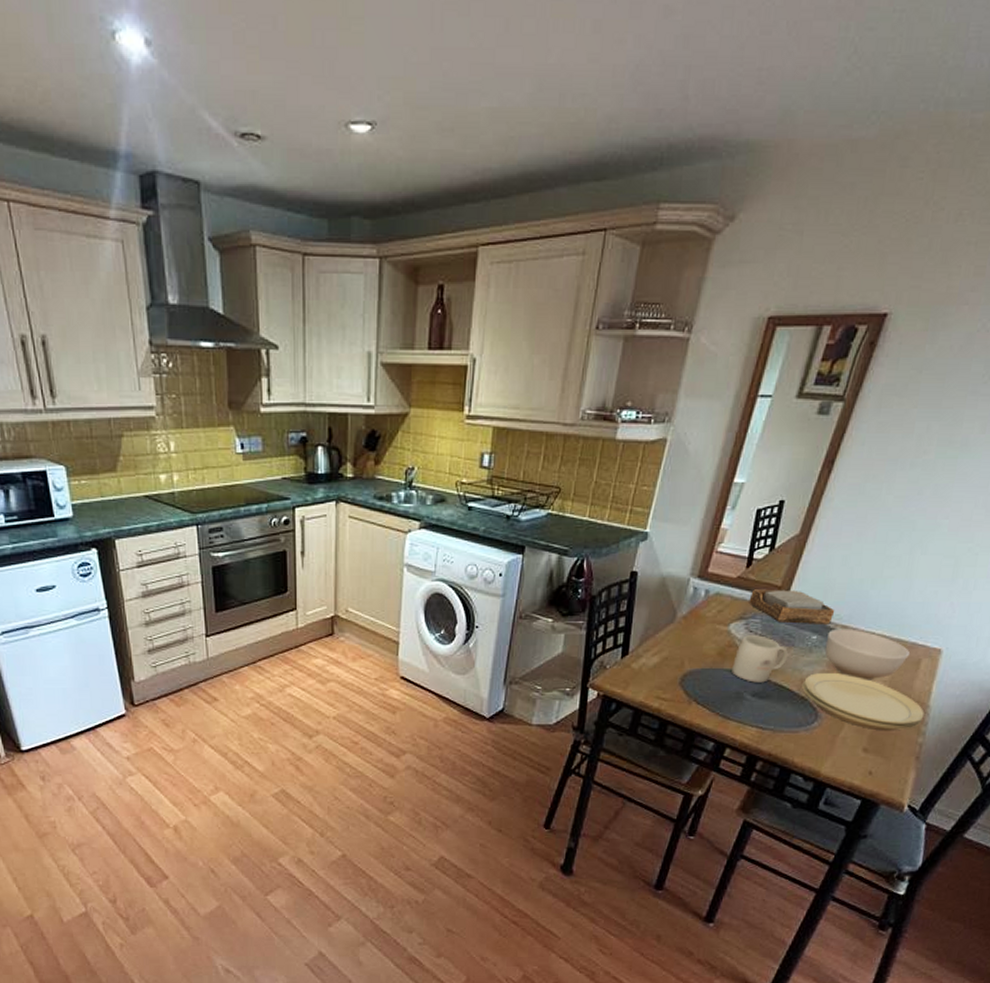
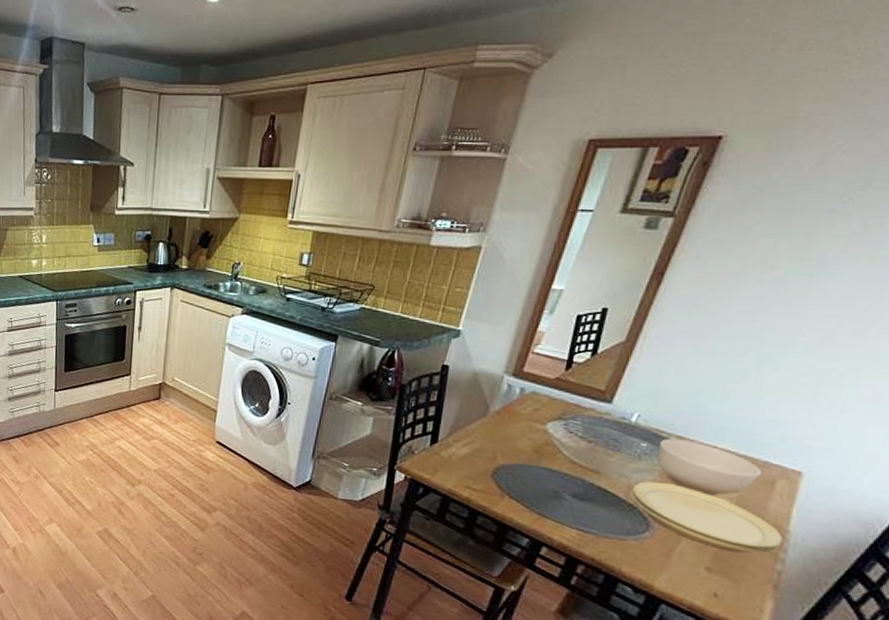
mug: present [732,635,788,683] -> none [549,435,613,485]
napkin holder: present [749,589,835,626] -> none [568,391,668,434]

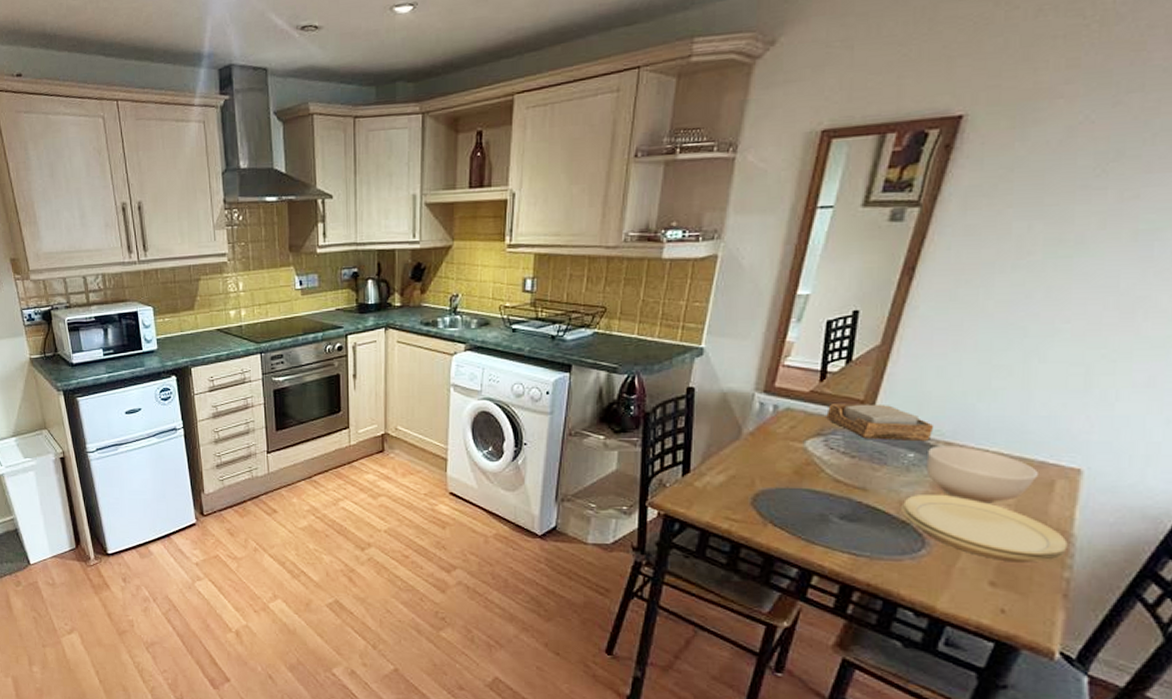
napkin holder: none [568,391,668,434] -> present [826,404,934,442]

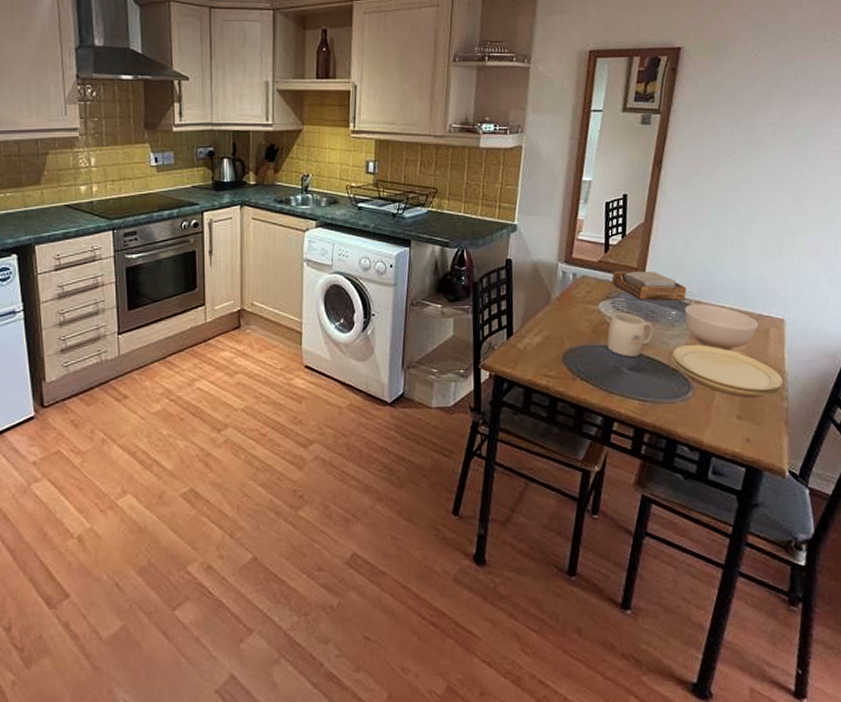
mug: none [812,452,879,504] -> present [607,313,654,357]

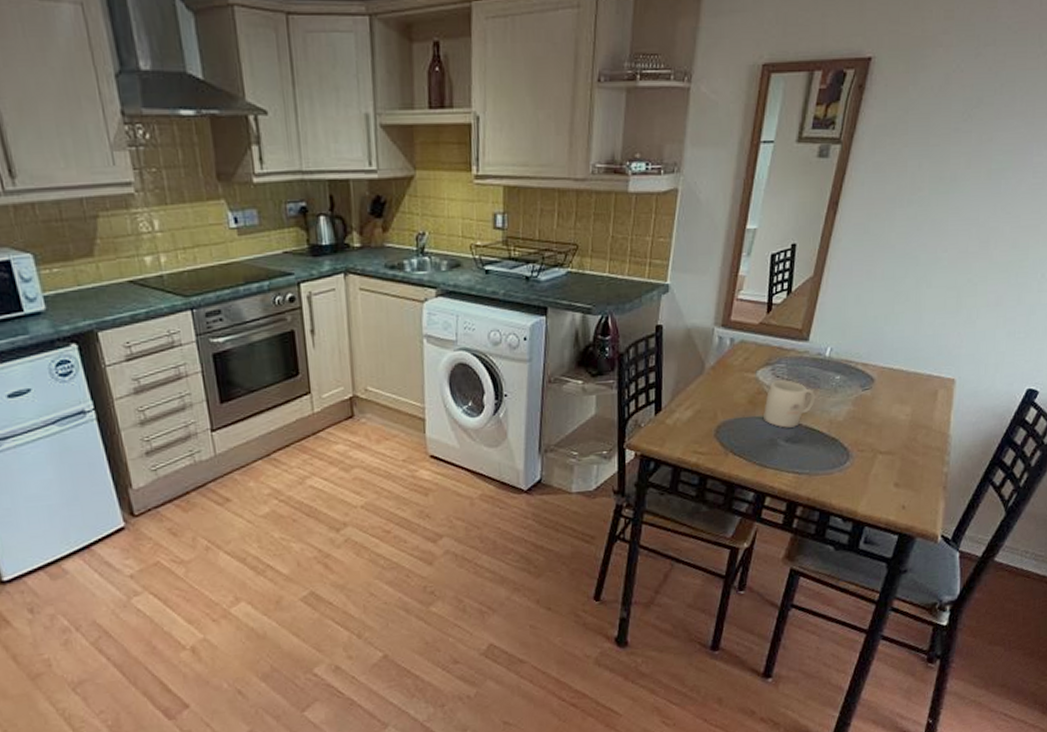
napkin holder: present [612,271,687,302] -> none [773,332,854,366]
plate: present [671,344,783,398] -> none [831,411,946,464]
bowl: present [684,303,759,351] -> none [849,366,927,416]

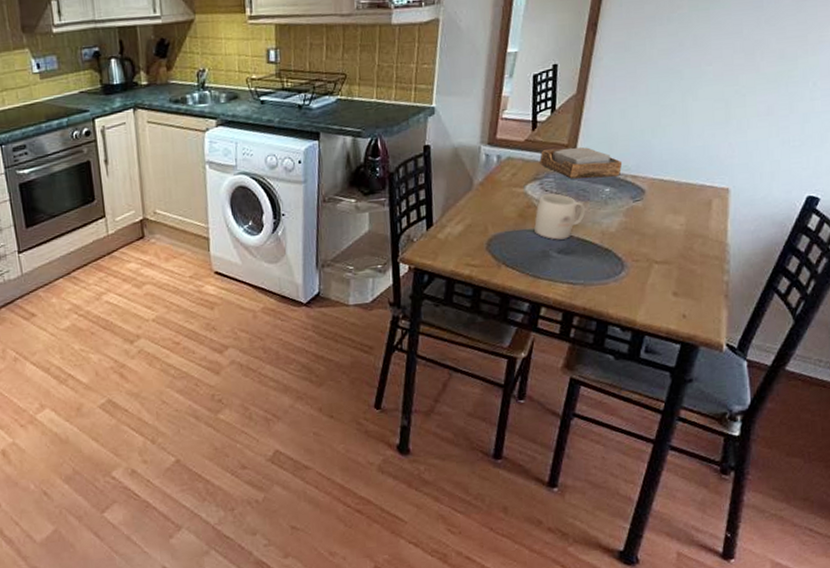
napkin holder: none [773,332,854,366] -> present [540,147,623,180]

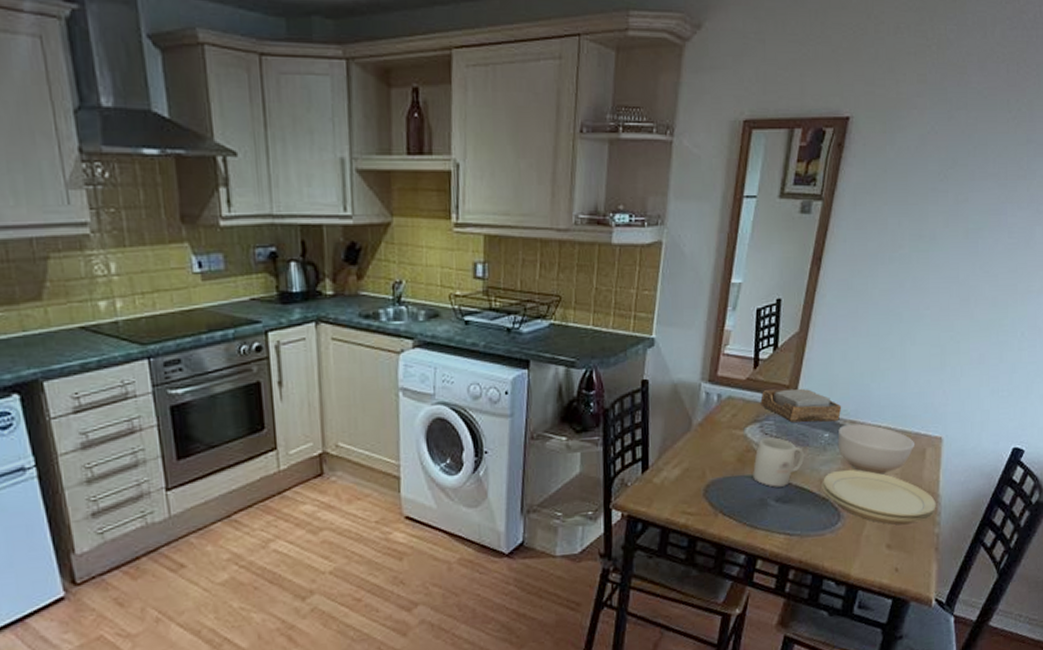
plate: none [604,221,725,274] -> present [821,469,936,525]
bowl: none [619,178,701,226] -> present [837,423,916,475]

